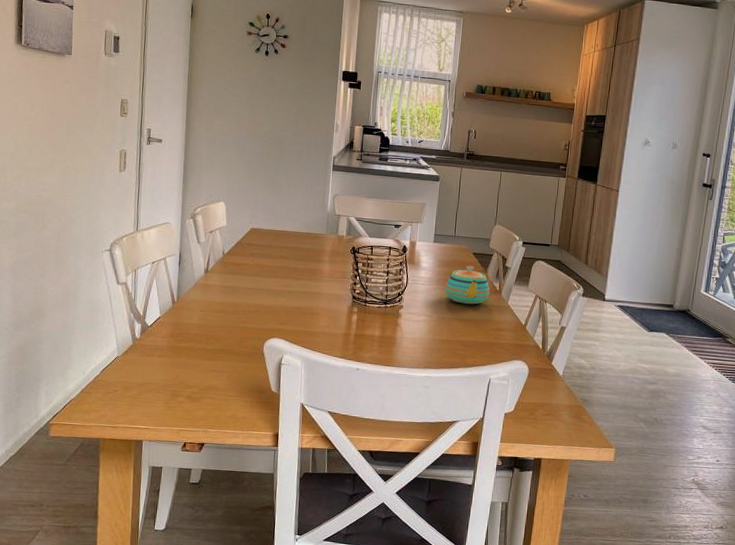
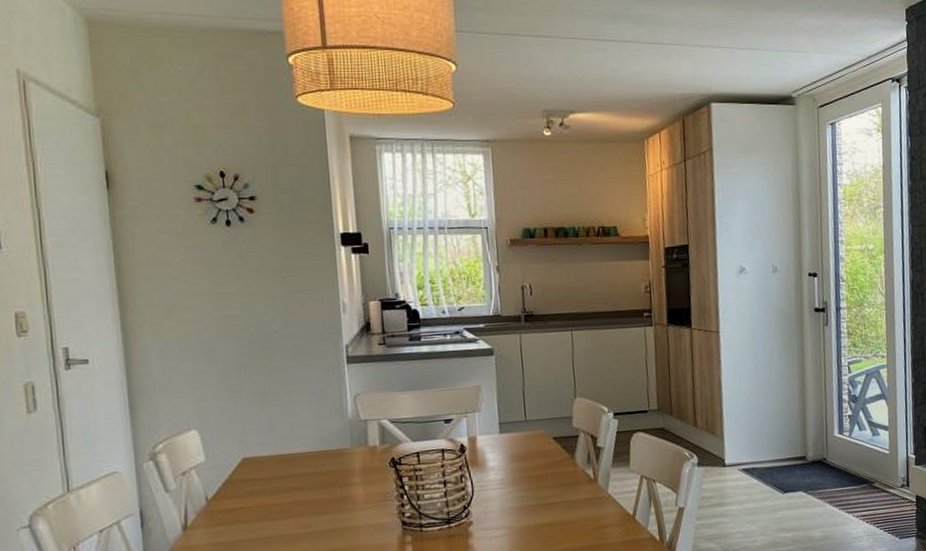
teapot: present [445,265,490,305] -> none [524,454,583,504]

